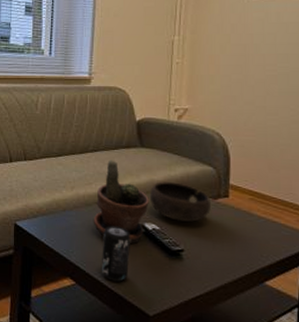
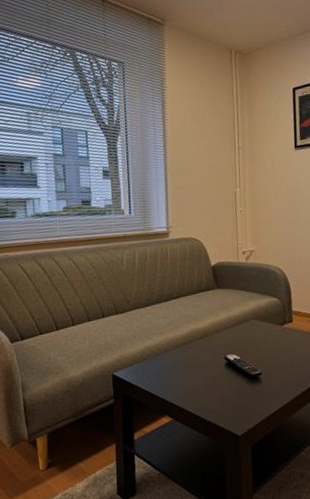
potted plant: present [93,160,149,244] -> none [182,303,229,375]
beverage can: present [101,225,130,282] -> none [193,361,218,411]
bowl: present [149,182,210,222] -> none [228,315,279,349]

